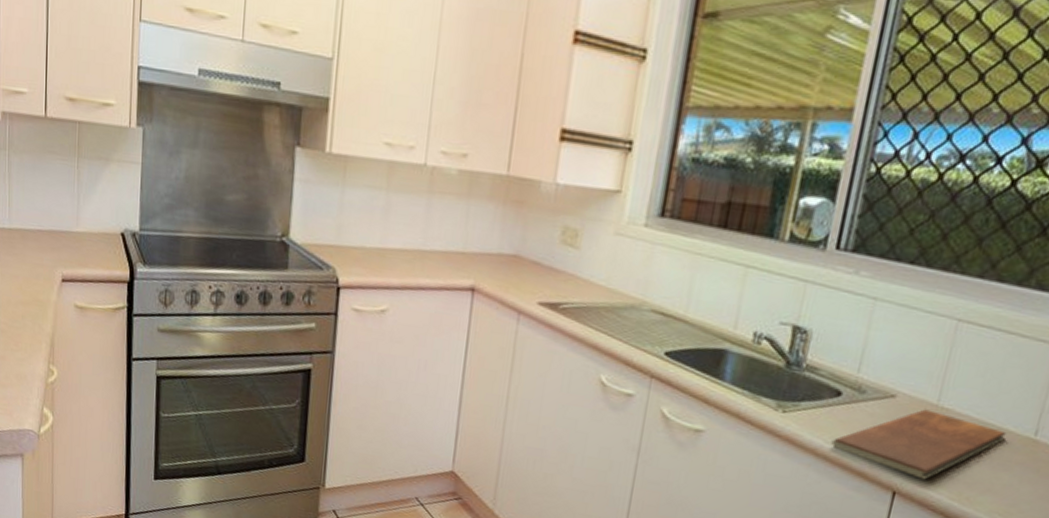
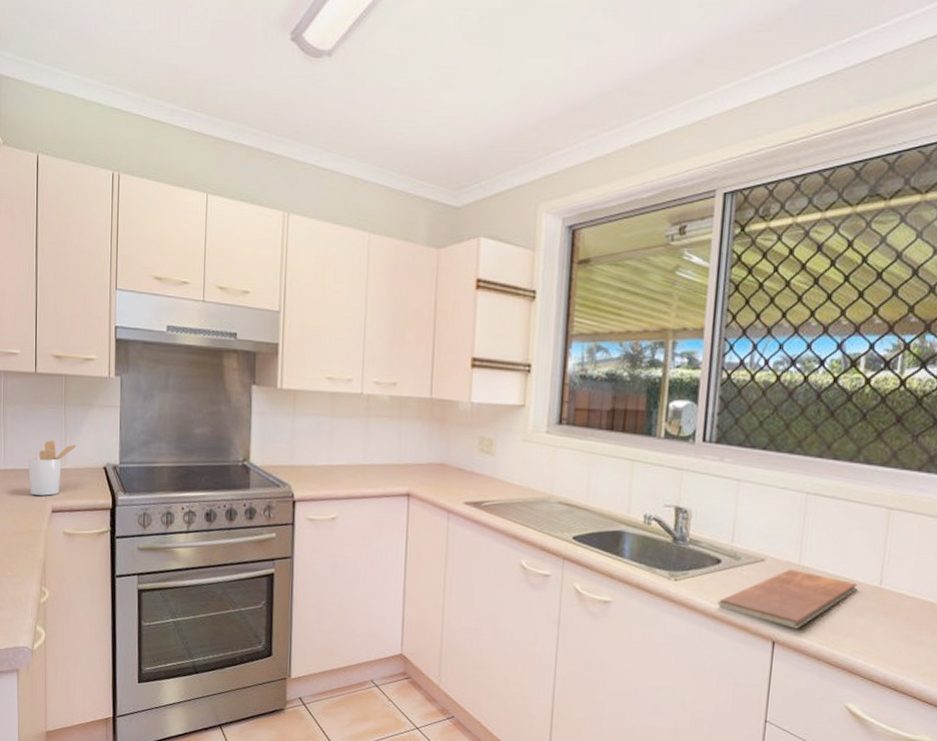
utensil holder: none [35,197,93,262] -> present [28,439,78,496]

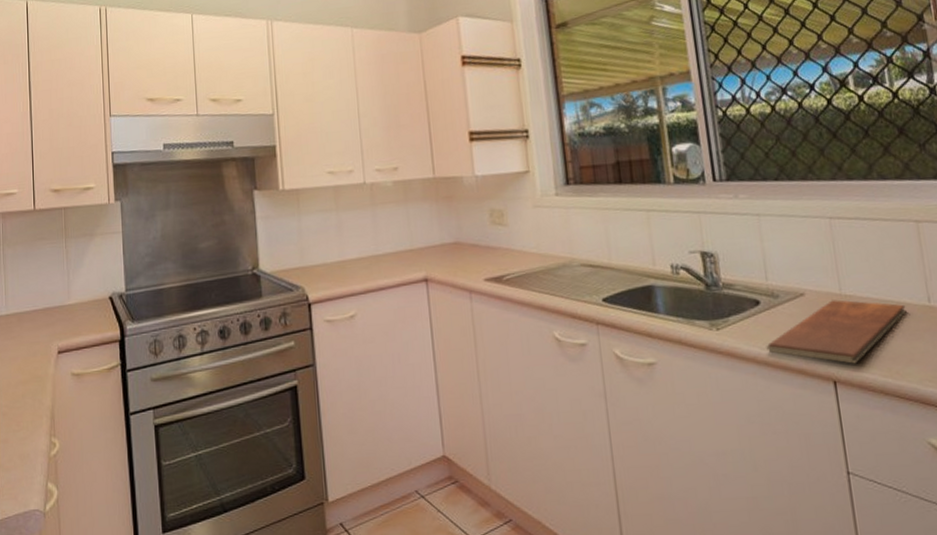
utensil holder: present [28,439,78,496] -> none [30,276,82,338]

